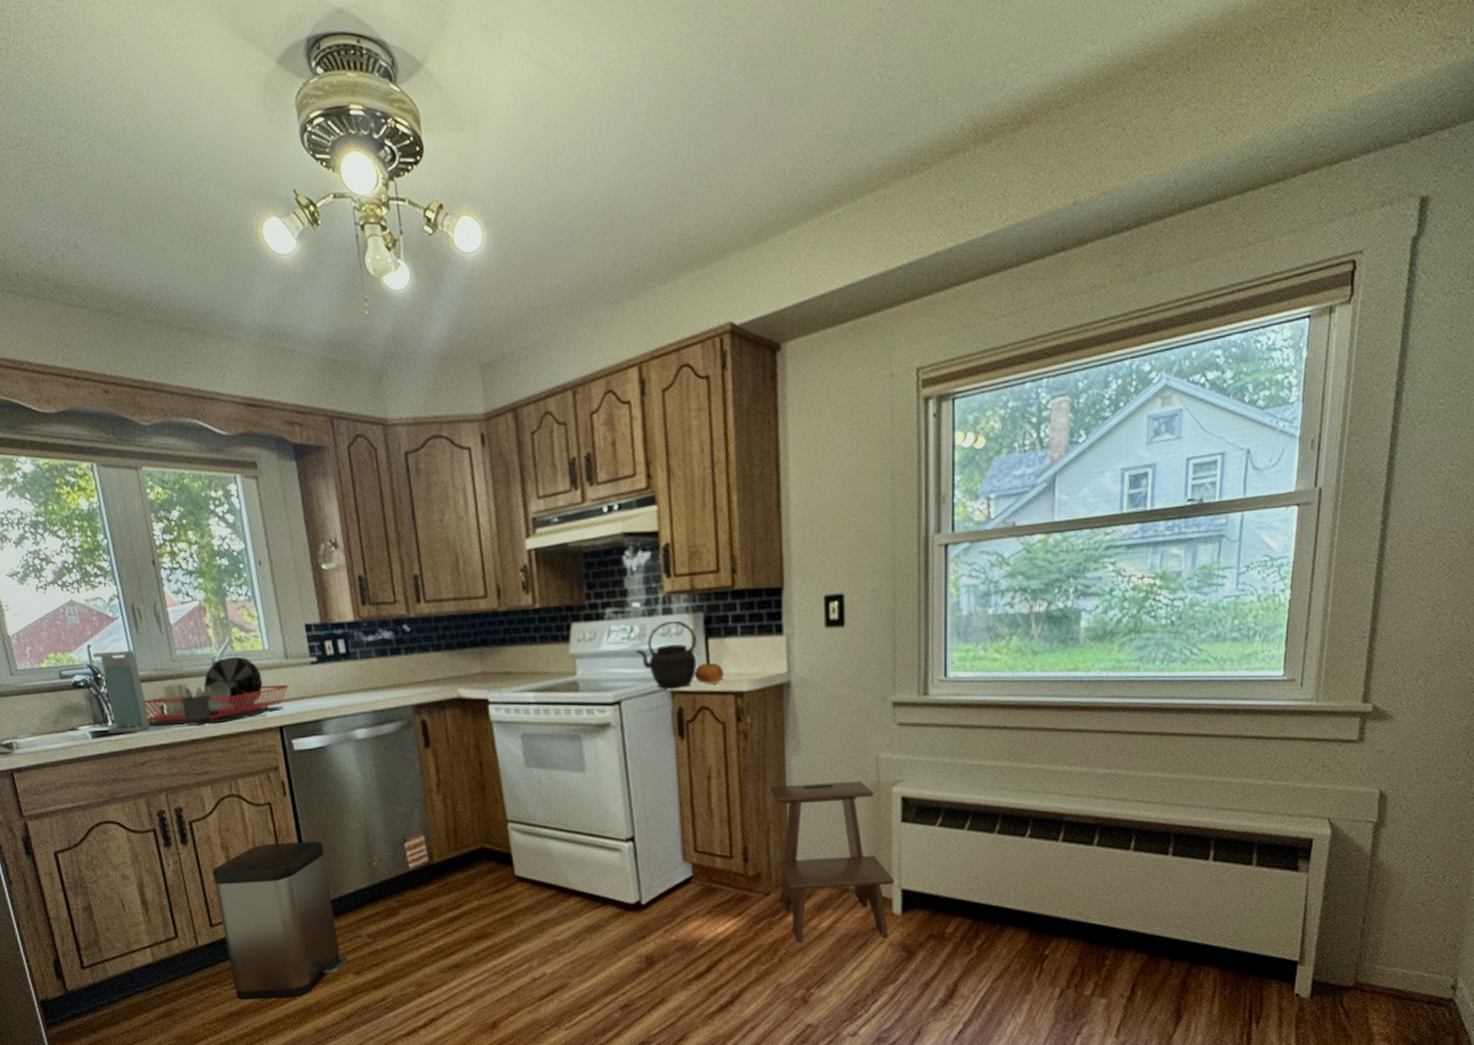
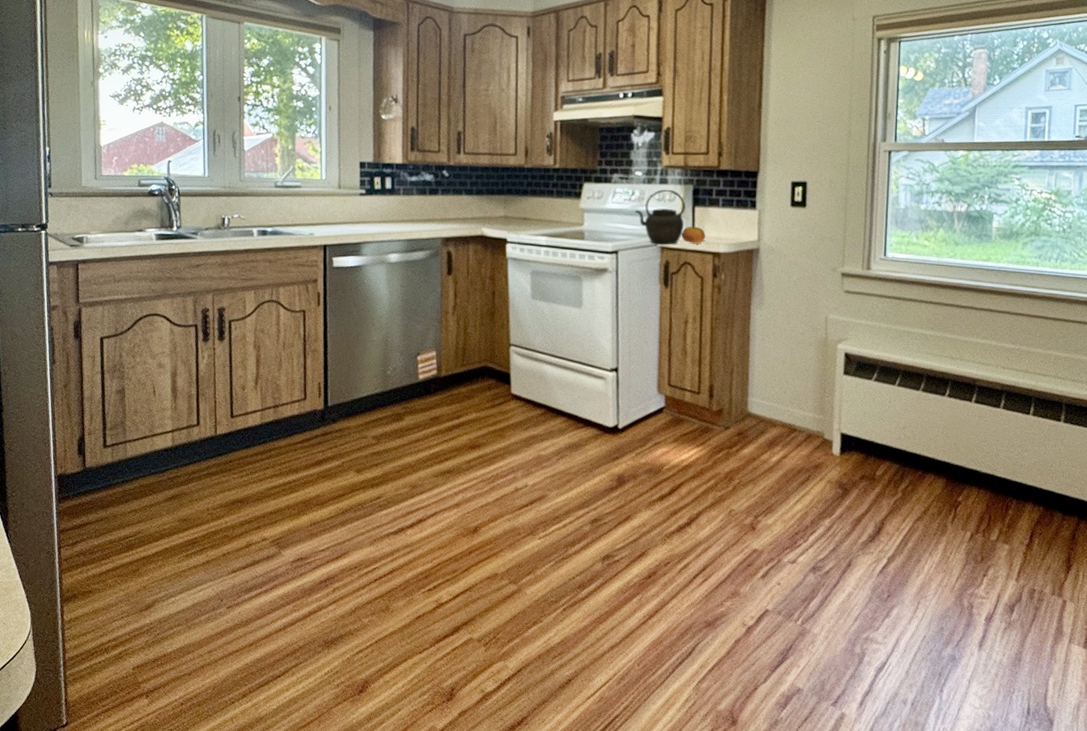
soap dispenser: present [92,650,150,734] -> none [171,167,210,239]
dish rack: present [144,656,288,726] -> none [209,182,337,237]
pedal bin: present [212,841,348,999] -> none [241,346,352,490]
step stool: present [770,781,895,942] -> none [736,334,836,475]

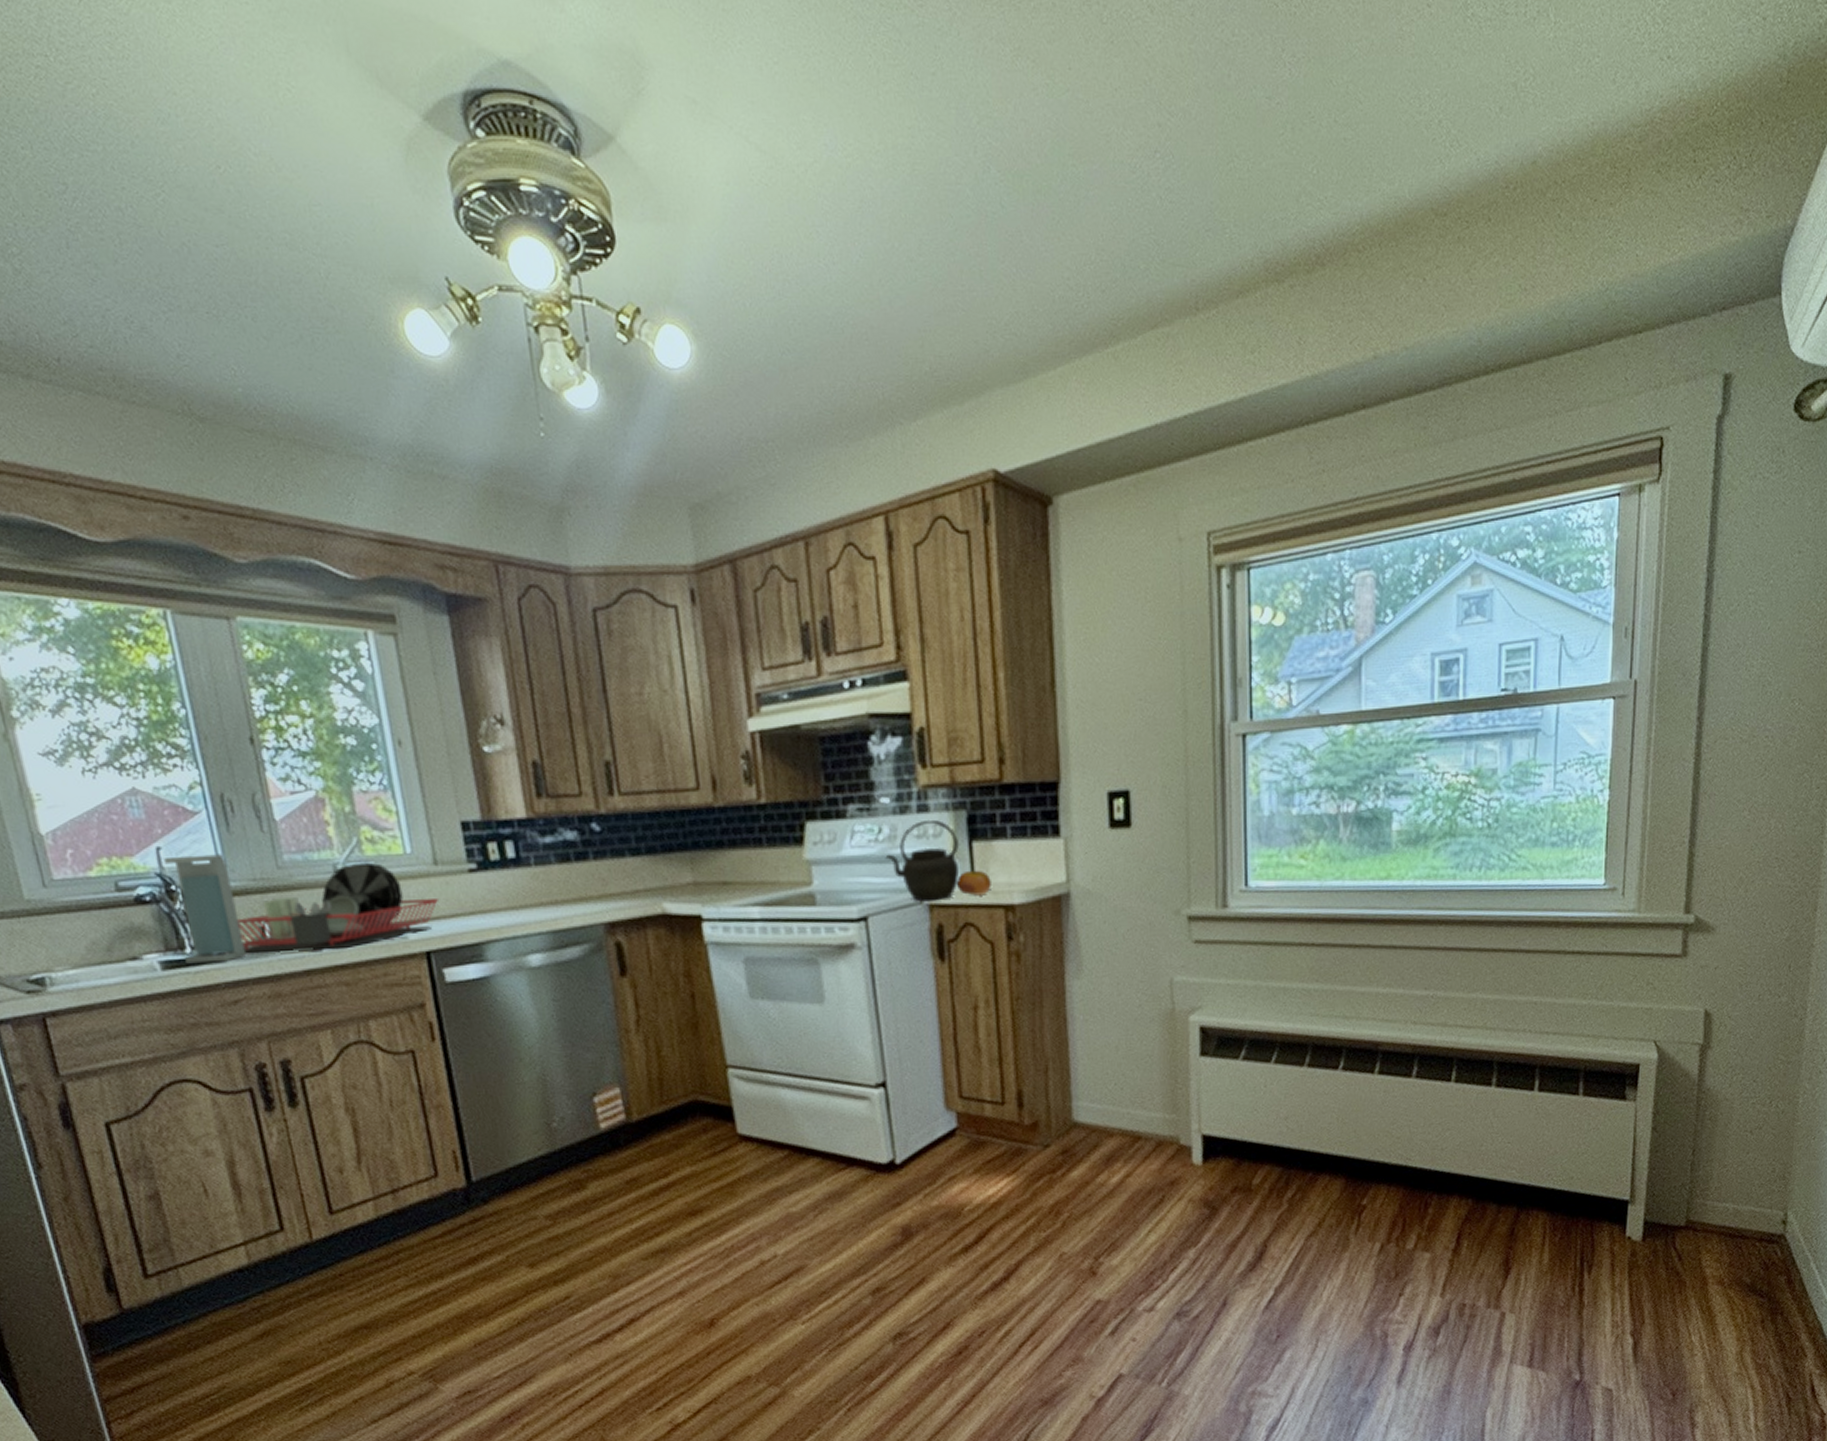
soap dispenser: none [171,167,210,239] -> present [163,854,246,964]
dish rack: none [209,182,337,237] -> present [237,862,438,953]

